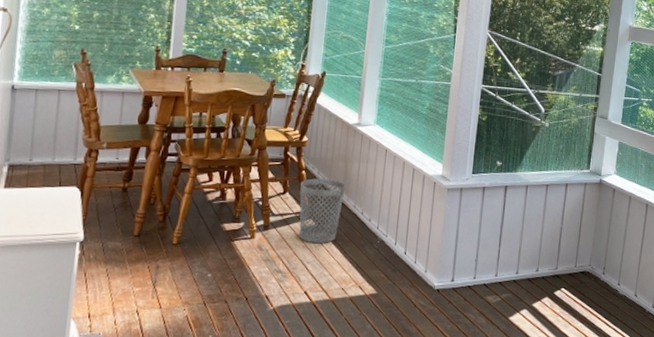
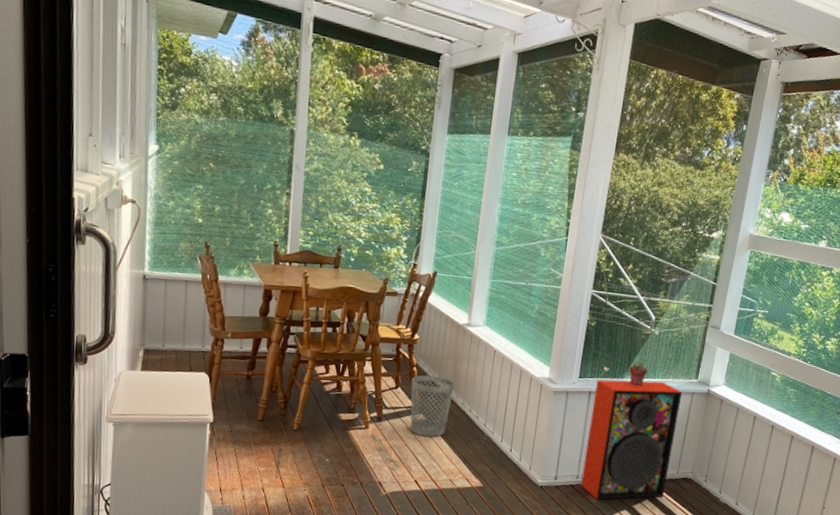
speaker: none [478,173,575,301] -> present [580,379,682,500]
potted succulent: none [521,153,540,179] -> present [628,360,648,386]

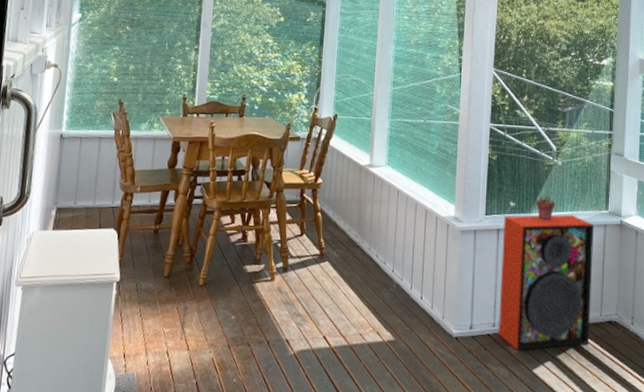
wastebasket: present [410,375,455,437] -> none [316,220,360,287]

